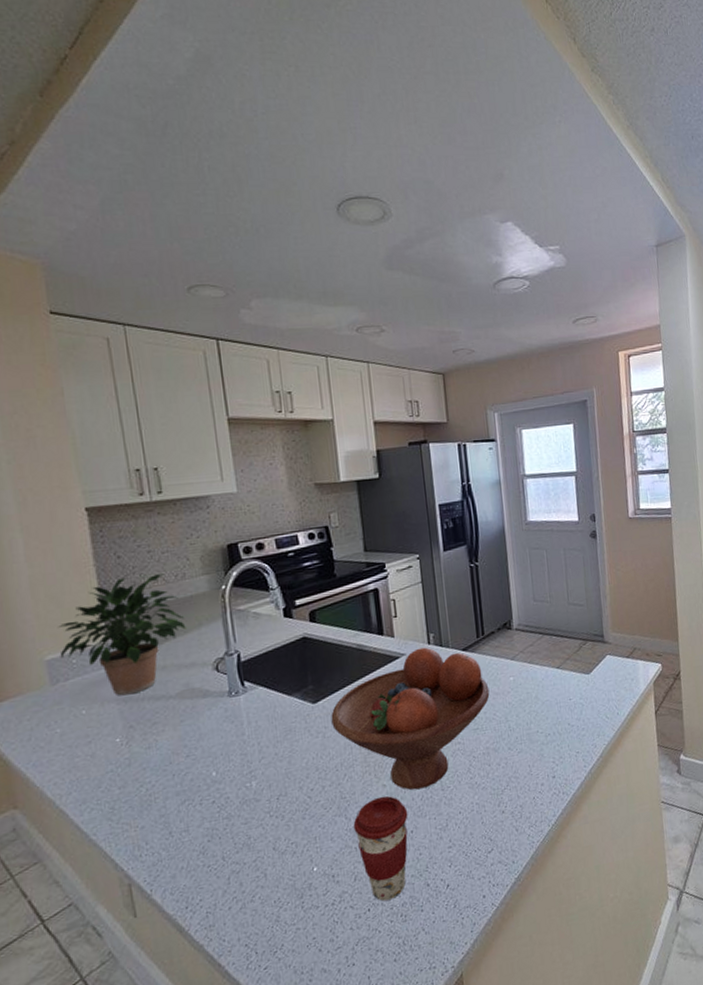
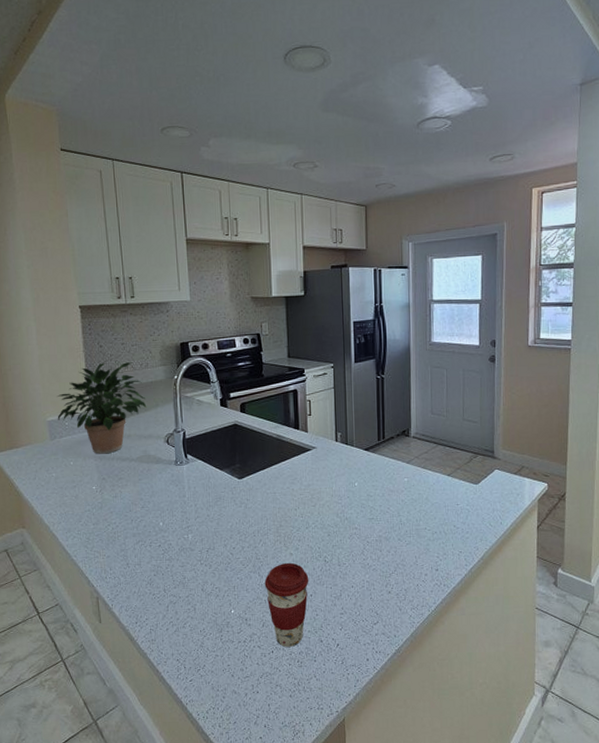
fruit bowl: present [331,647,490,790] -> none [252,444,386,562]

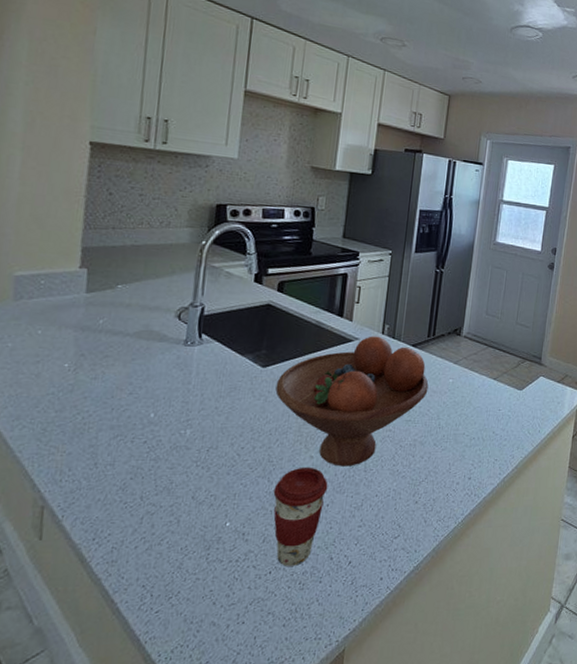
potted plant: present [57,362,147,454] -> none [29,214,159,325]
fruit bowl: none [252,444,386,562] -> present [275,336,429,467]

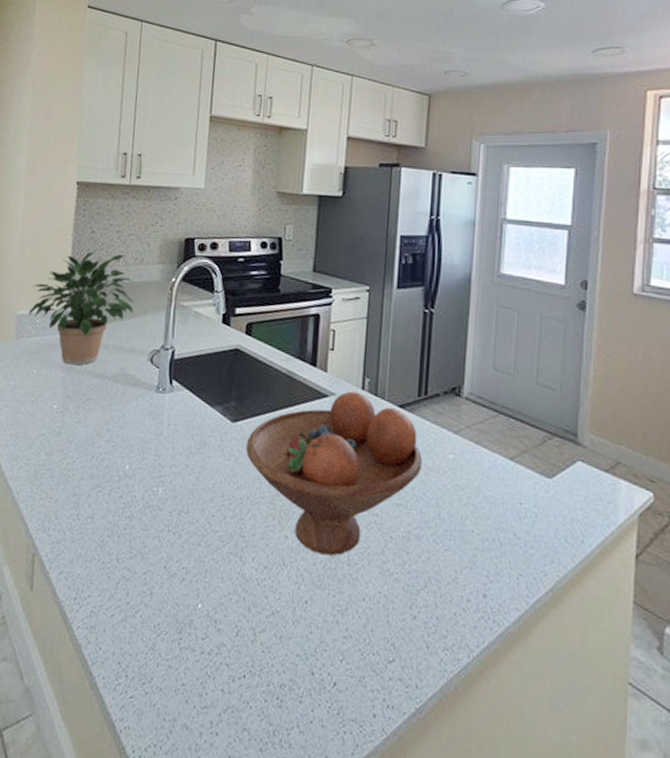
potted plant: none [29,214,159,325] -> present [28,252,134,366]
coffee cup: present [273,467,328,566] -> none [246,548,306,674]

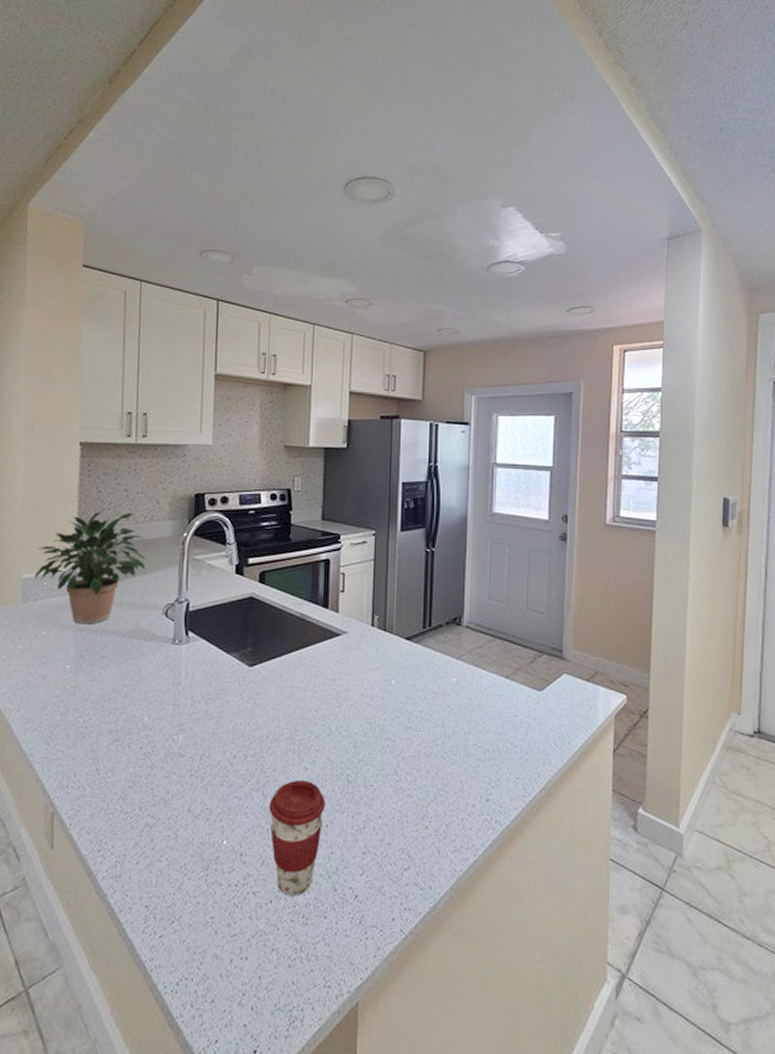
fruit bowl: present [246,391,423,556] -> none [264,628,429,781]
coffee cup: none [246,548,306,674] -> present [269,779,326,896]

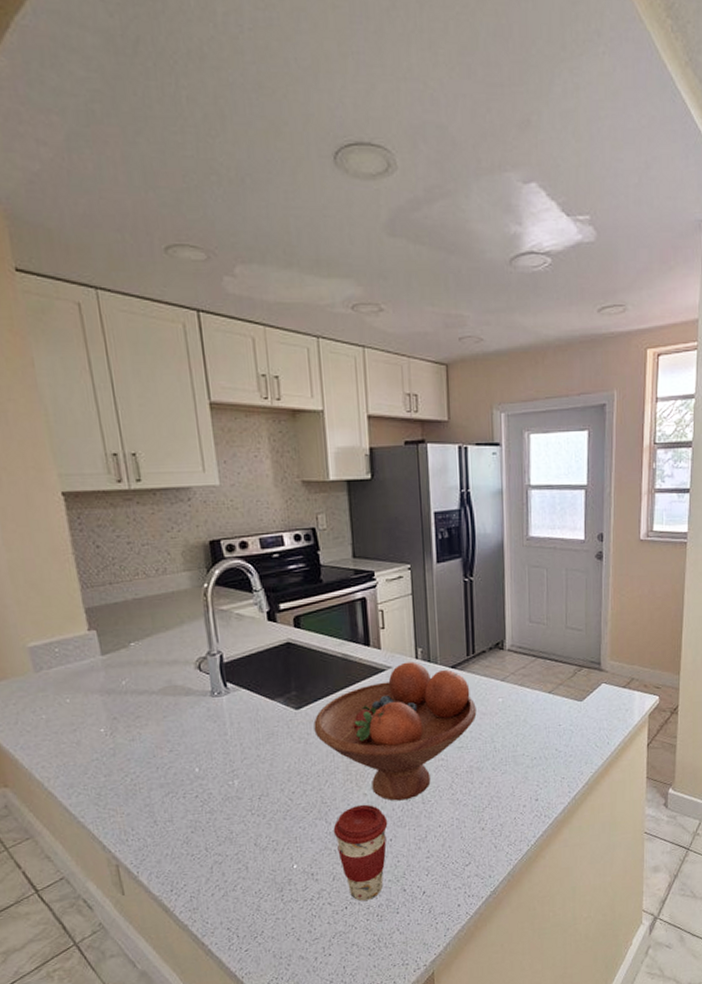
potted plant: present [34,512,146,625] -> none [39,567,168,688]
fruit bowl: none [264,628,429,781] -> present [313,661,477,801]

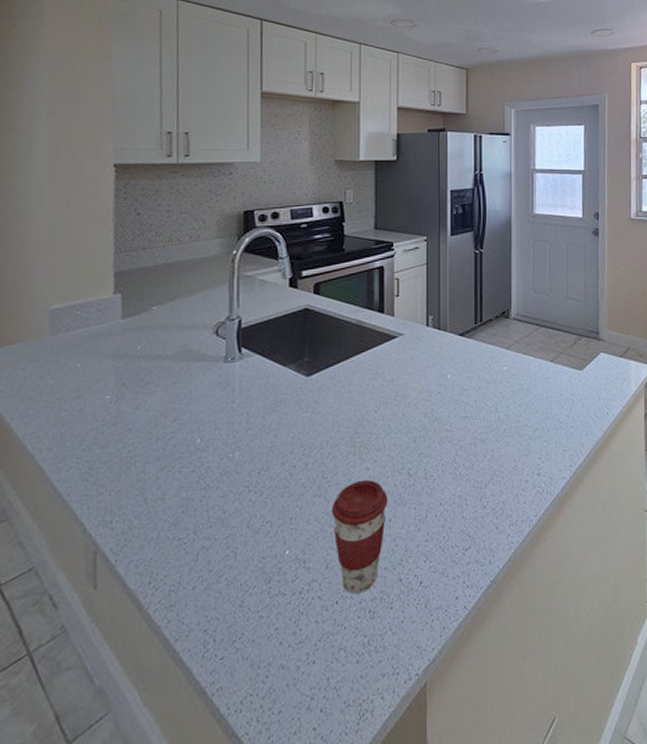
fruit bowl: present [313,661,477,801] -> none [322,329,482,476]

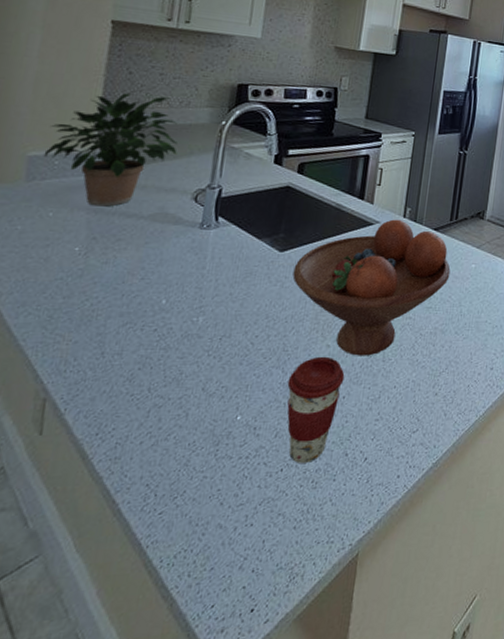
potted plant: none [65,234,193,352] -> present [43,93,177,207]
fruit bowl: none [322,329,482,476] -> present [292,219,451,356]

